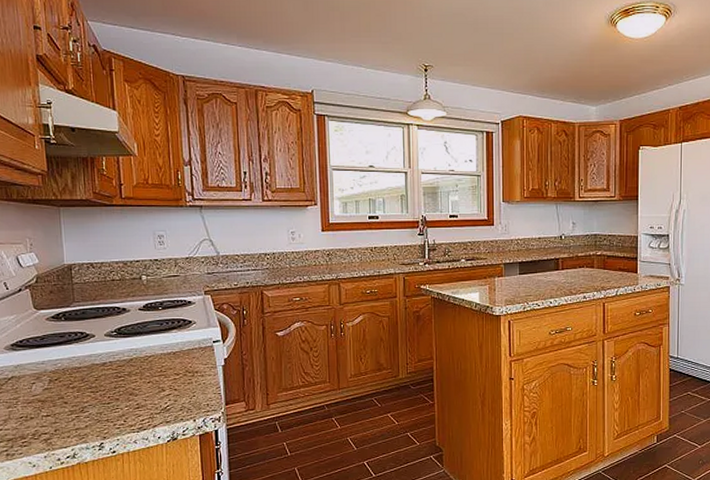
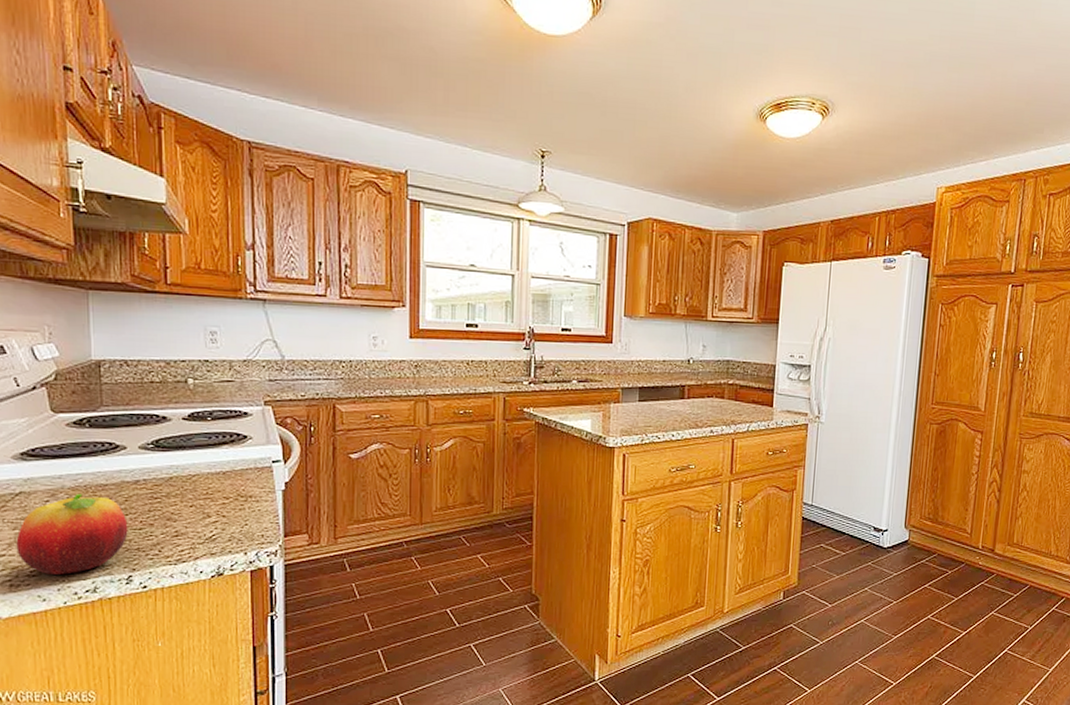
fruit: none [10,376,99,444] -> present [16,494,128,575]

